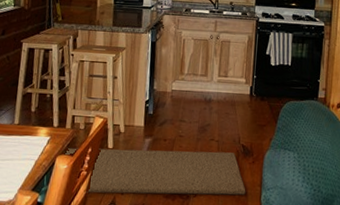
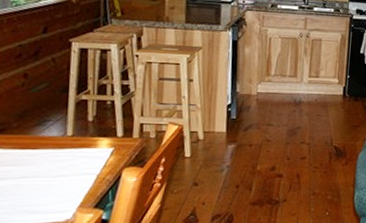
rug: present [65,148,246,196] -> none [133,154,339,206]

